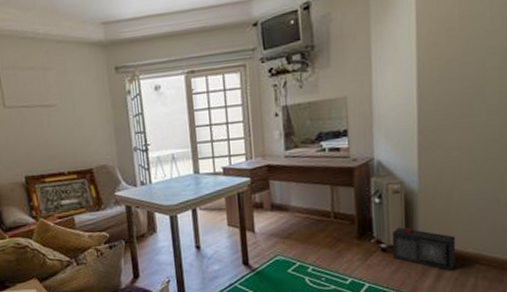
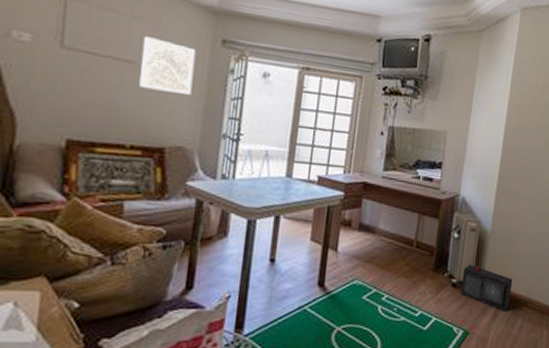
wall art: none [56,81,102,125] -> present [139,36,196,95]

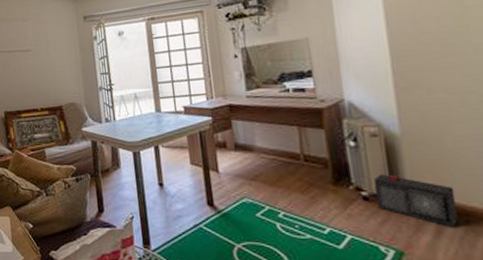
wall art: present [139,36,196,95] -> none [33,29,71,67]

